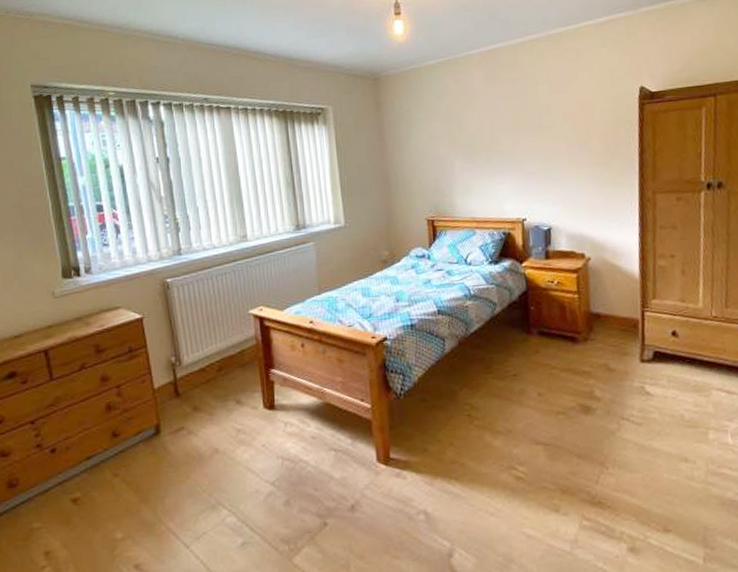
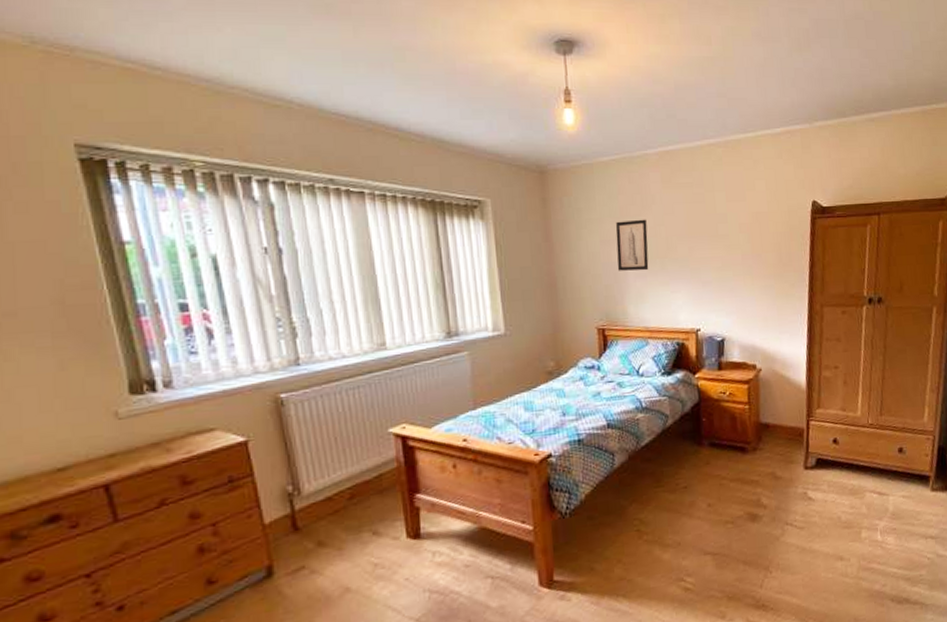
wall art: none [442,115,475,165] -> present [615,219,649,271]

